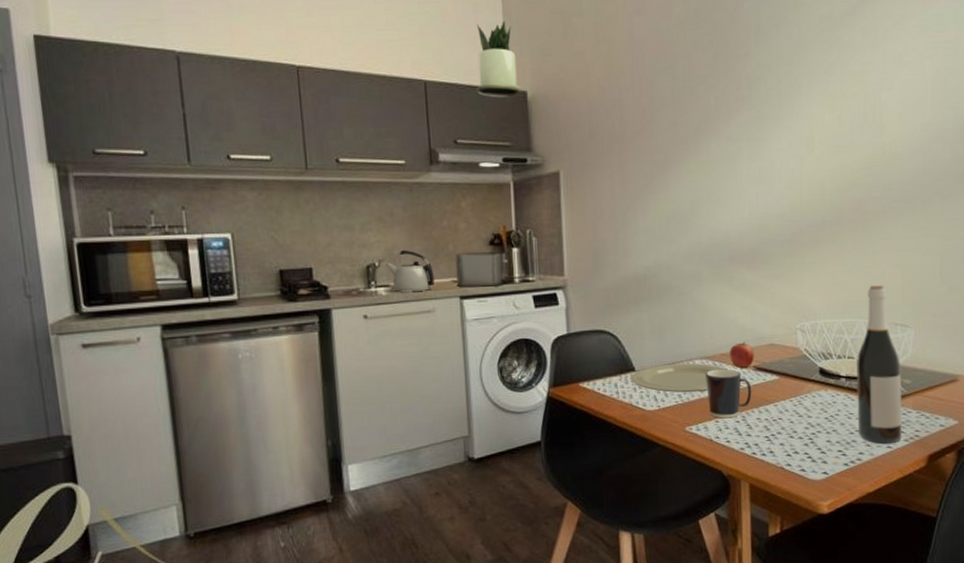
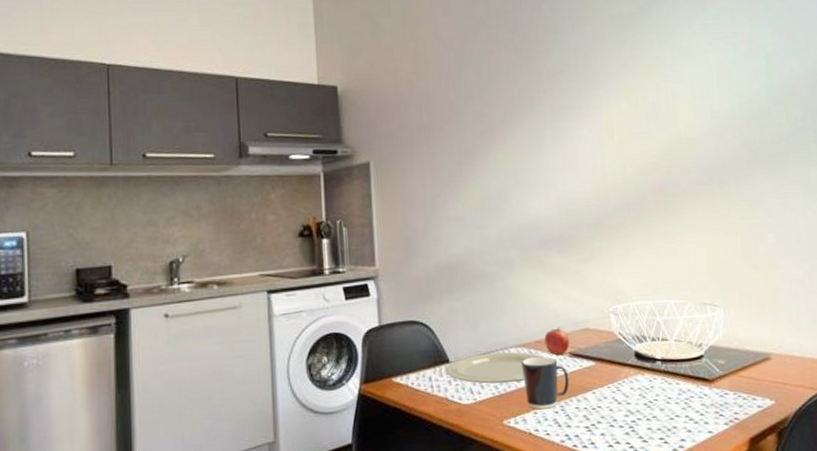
kettle: present [386,249,434,294] -> none [190,243,241,290]
toaster: present [455,251,508,288] -> none [263,243,317,282]
planter: present [475,21,522,98] -> none [286,22,332,93]
wine bottle: present [856,285,902,445] -> none [670,266,722,429]

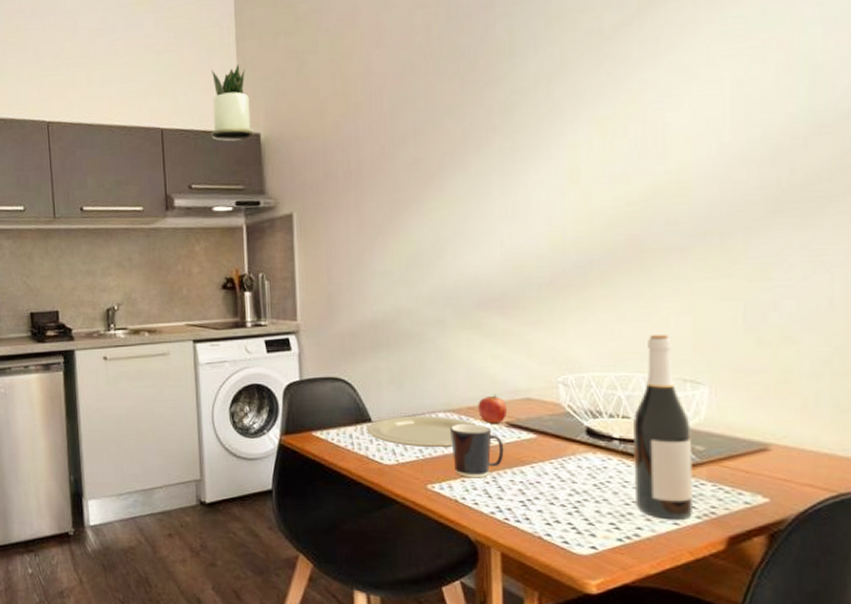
planter: none [286,22,332,93] -> present [209,65,255,142]
wine bottle: none [670,266,722,429] -> present [632,335,692,521]

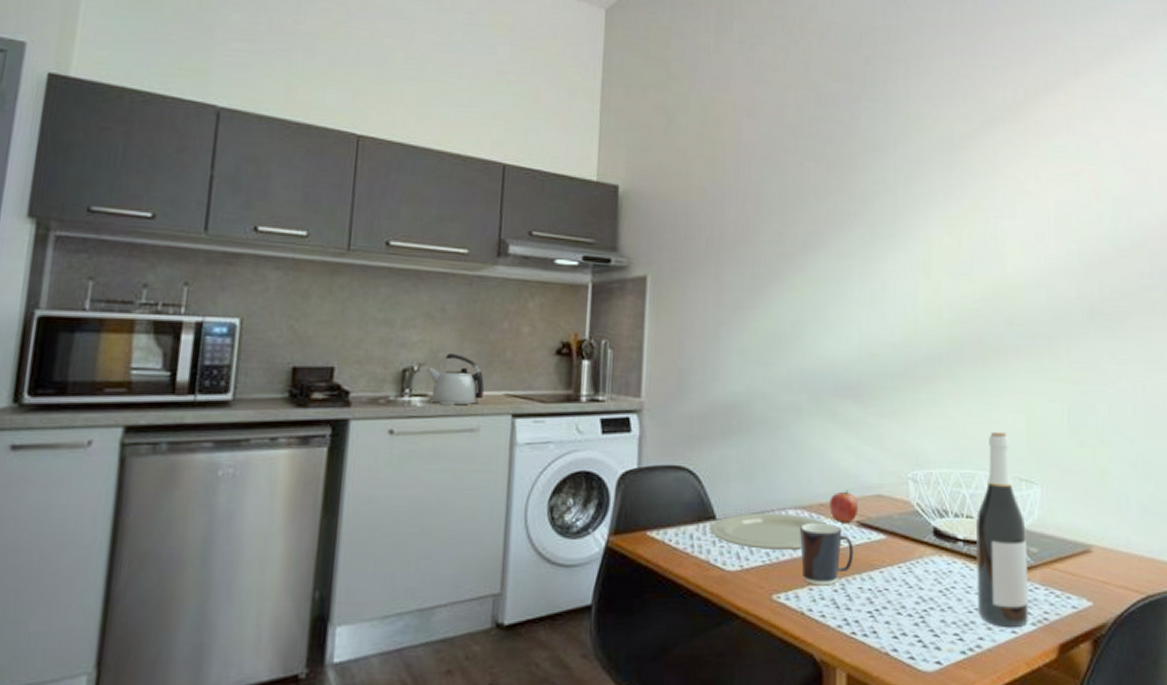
kettle: none [124,293,169,337] -> present [427,352,484,407]
planter: present [209,65,255,142] -> none [560,110,613,190]

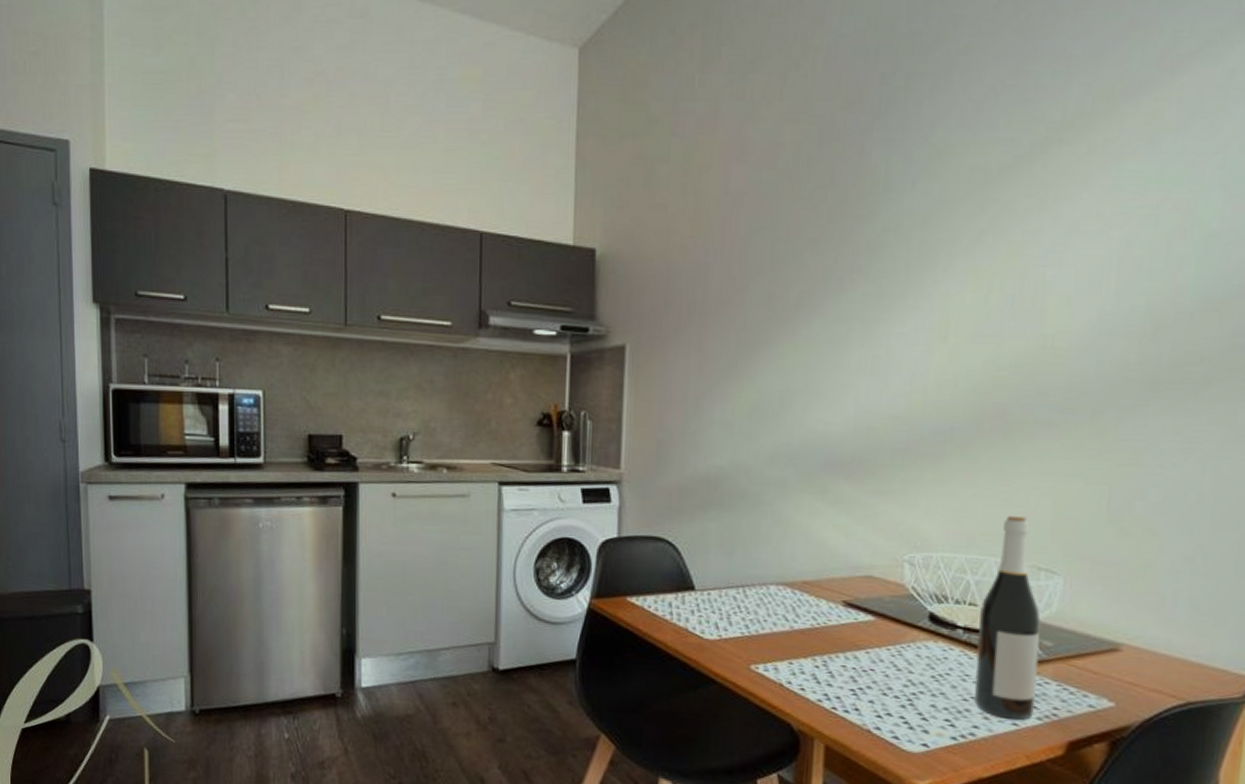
kettle: present [427,352,484,407] -> none [421,422,472,474]
plate: present [710,512,828,551] -> none [688,586,811,625]
mug: present [799,522,854,586] -> none [780,598,839,662]
fruit: present [829,489,859,522] -> none [814,569,847,602]

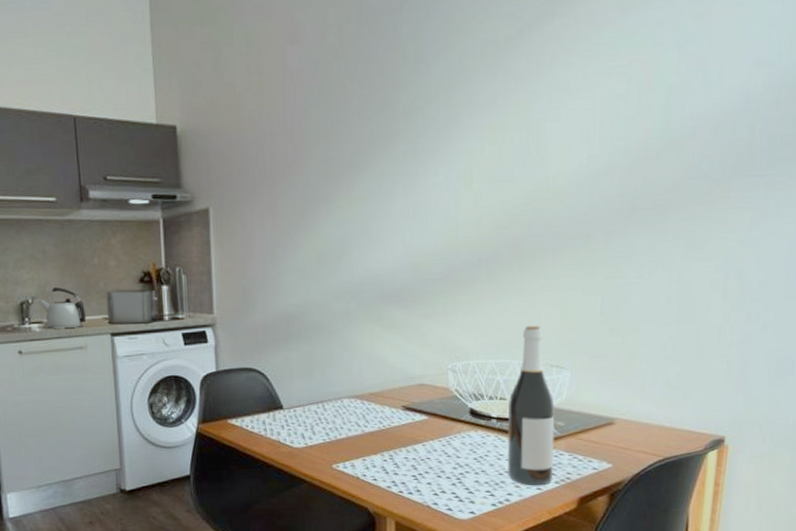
kettle: none [421,422,472,474] -> present [39,286,86,330]
toaster: none [495,431,556,476] -> present [106,289,157,325]

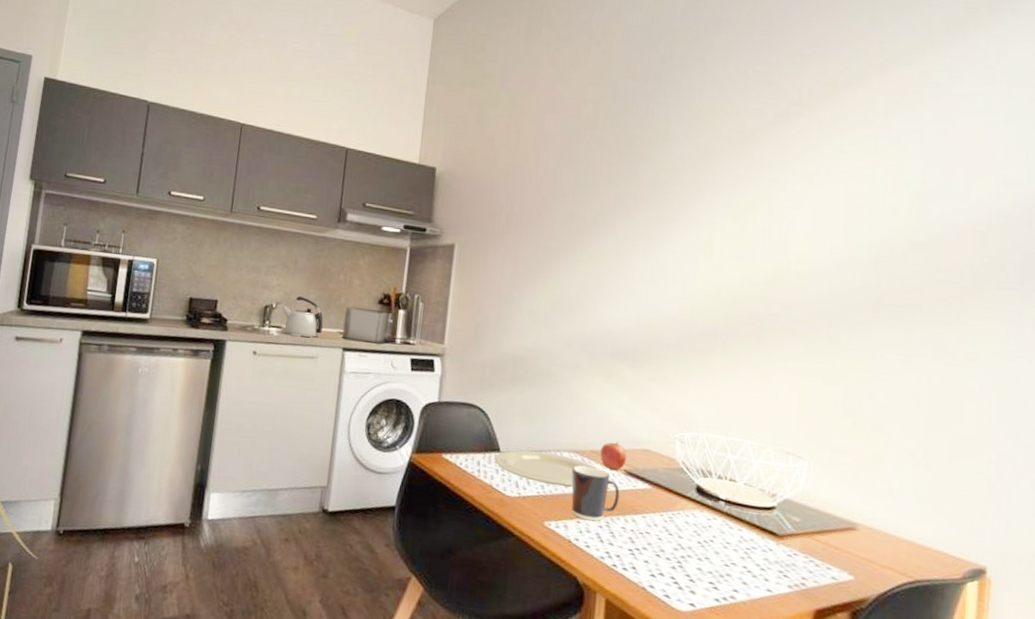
plate: none [278,401,377,432] -> present [494,450,598,488]
mug: none [353,408,400,457] -> present [571,465,620,522]
fruit: none [378,381,404,407] -> present [600,441,627,470]
wine bottle: present [507,326,555,486] -> none [733,406,790,588]

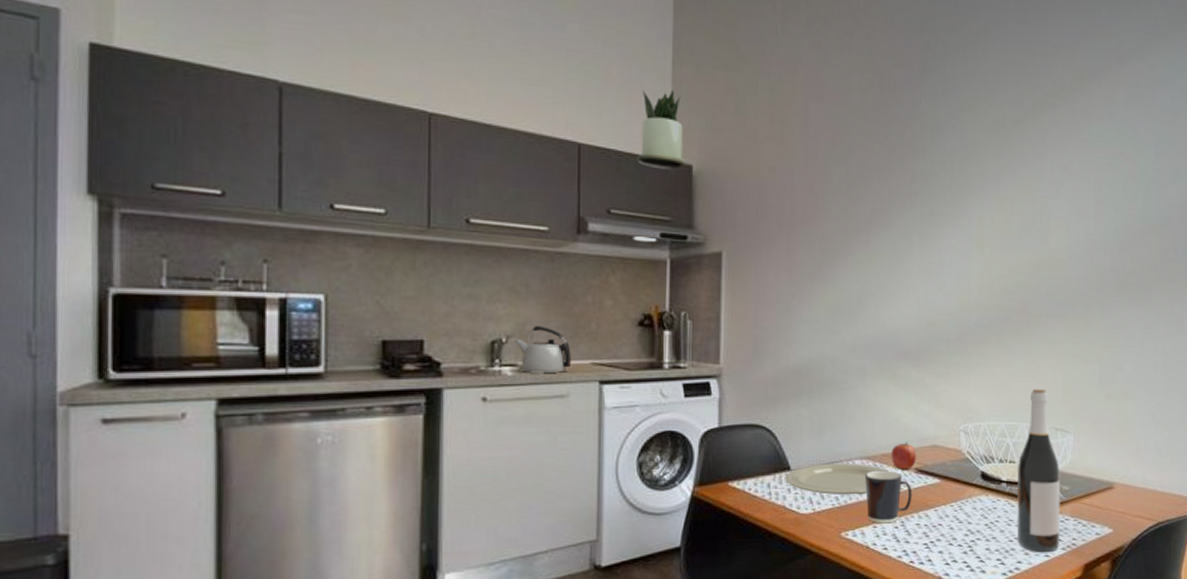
toaster: present [341,306,393,345] -> none [596,332,658,373]
planter: none [390,104,432,171] -> present [636,91,687,170]
wine bottle: none [733,406,790,588] -> present [1016,389,1061,553]

